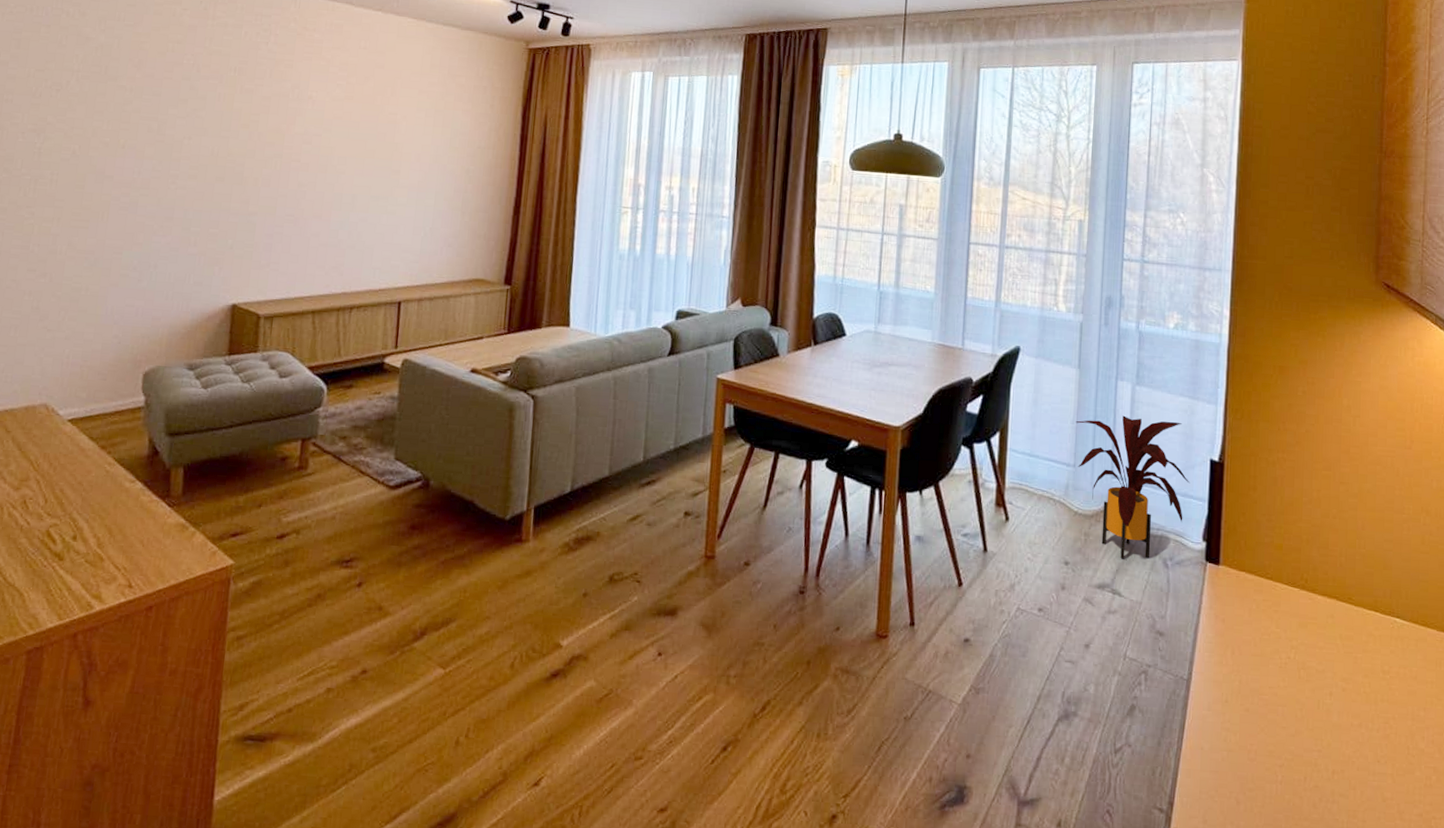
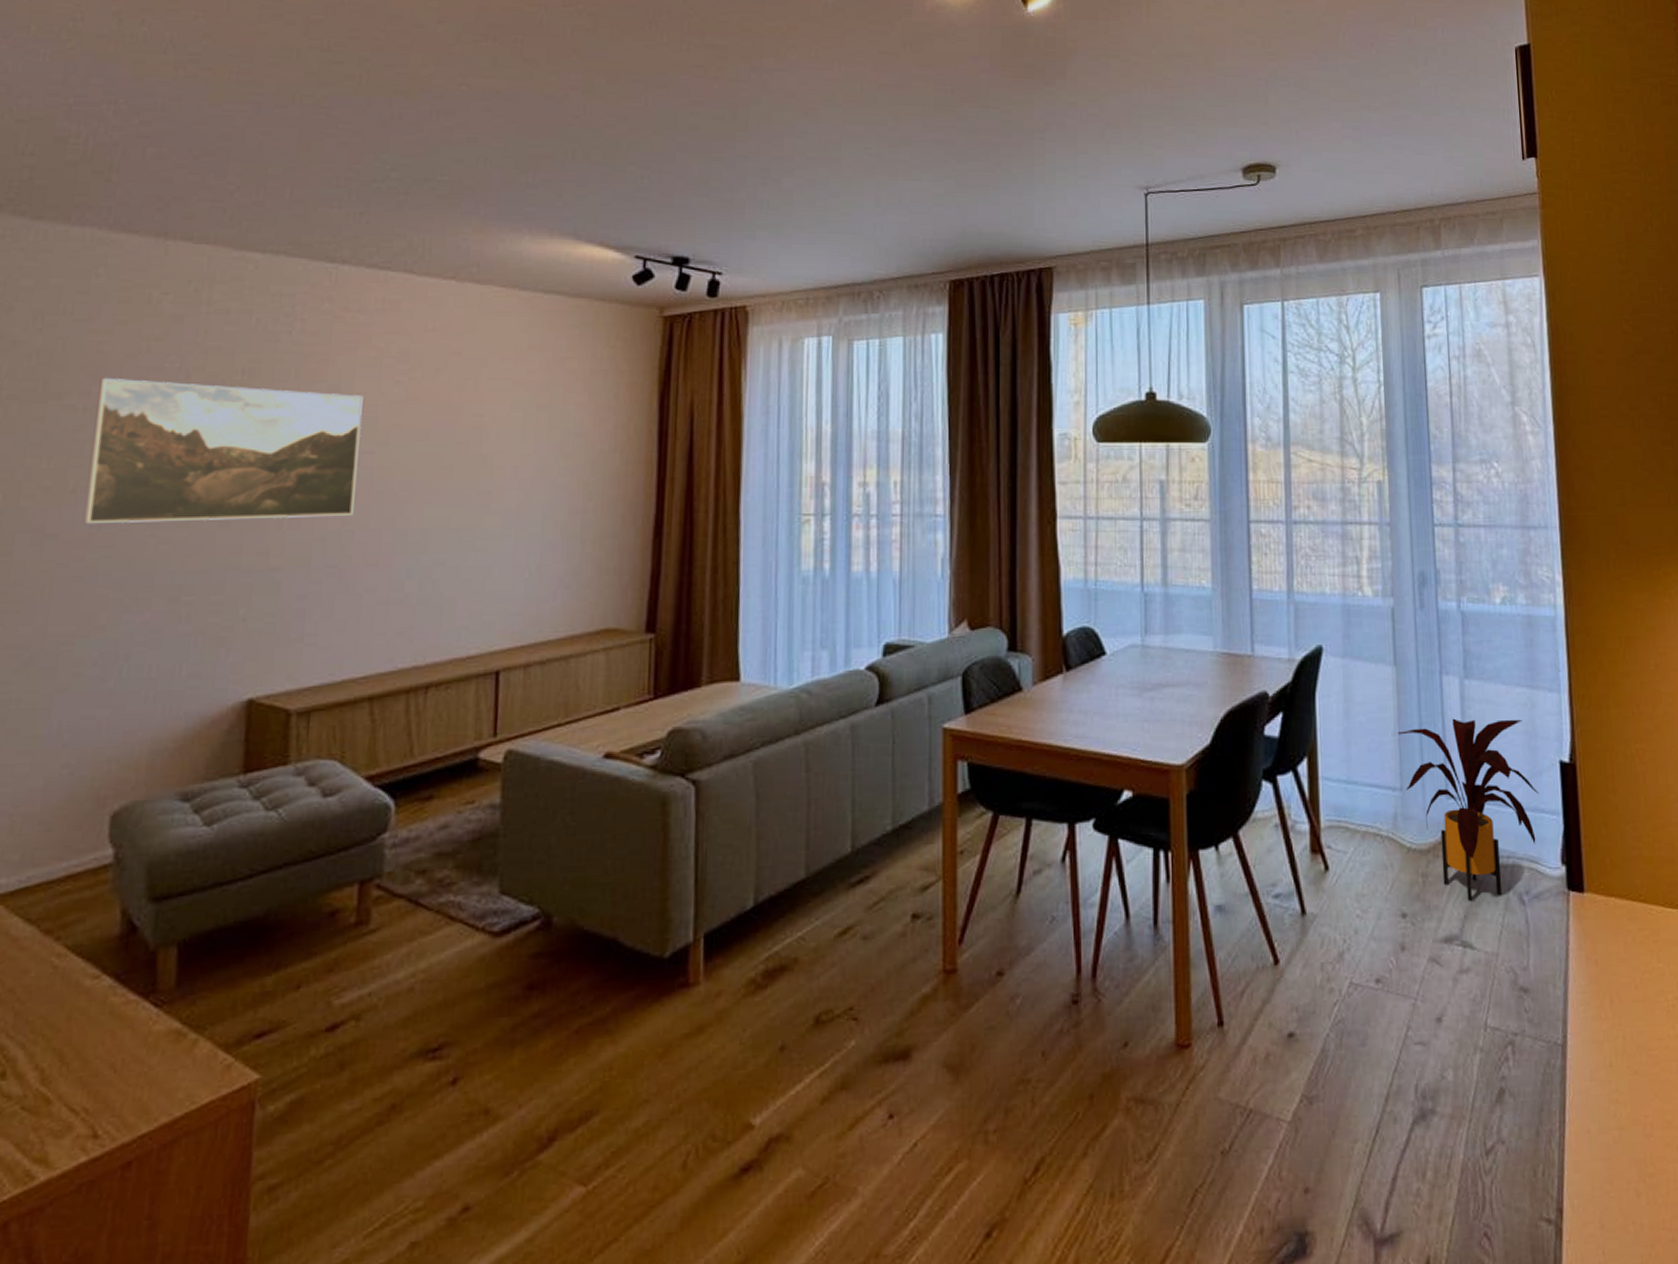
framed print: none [130,67,315,180] -> present [84,377,363,525]

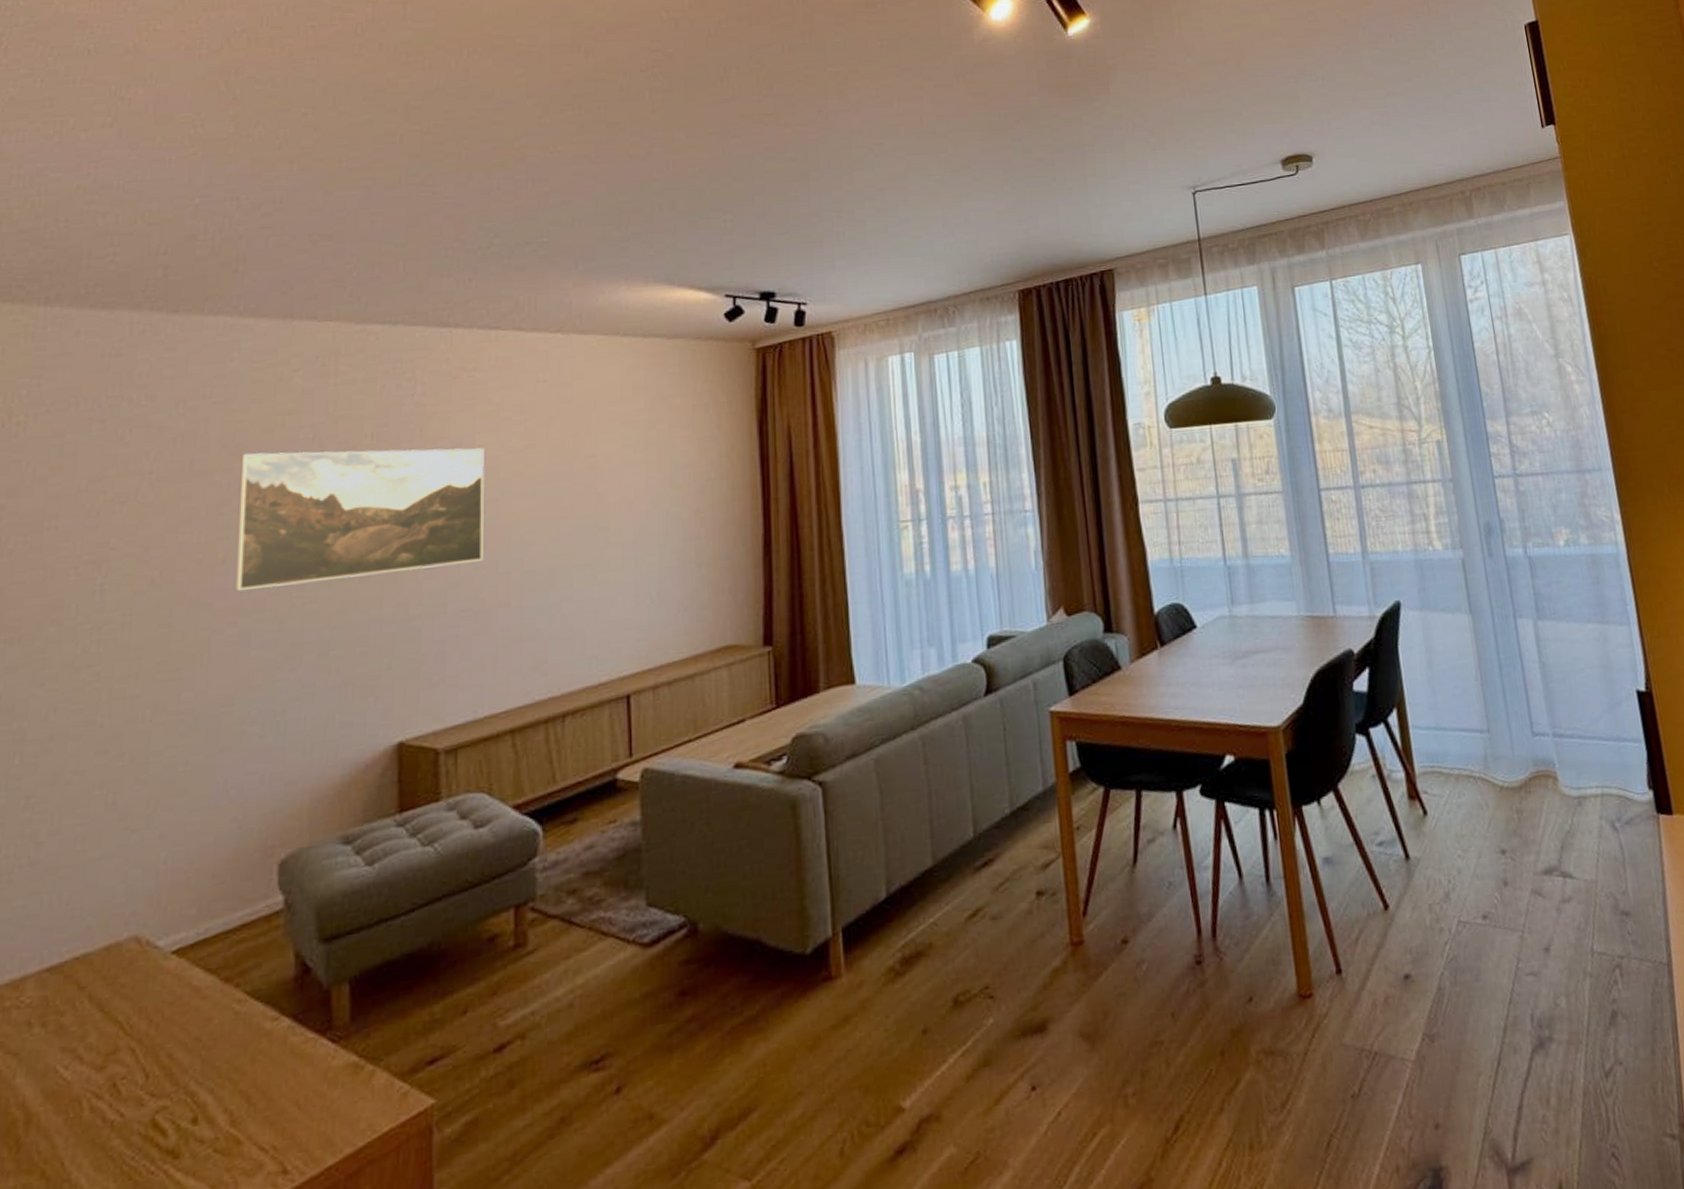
house plant: present [1397,718,1540,901] -> none [1479,654,1622,833]

